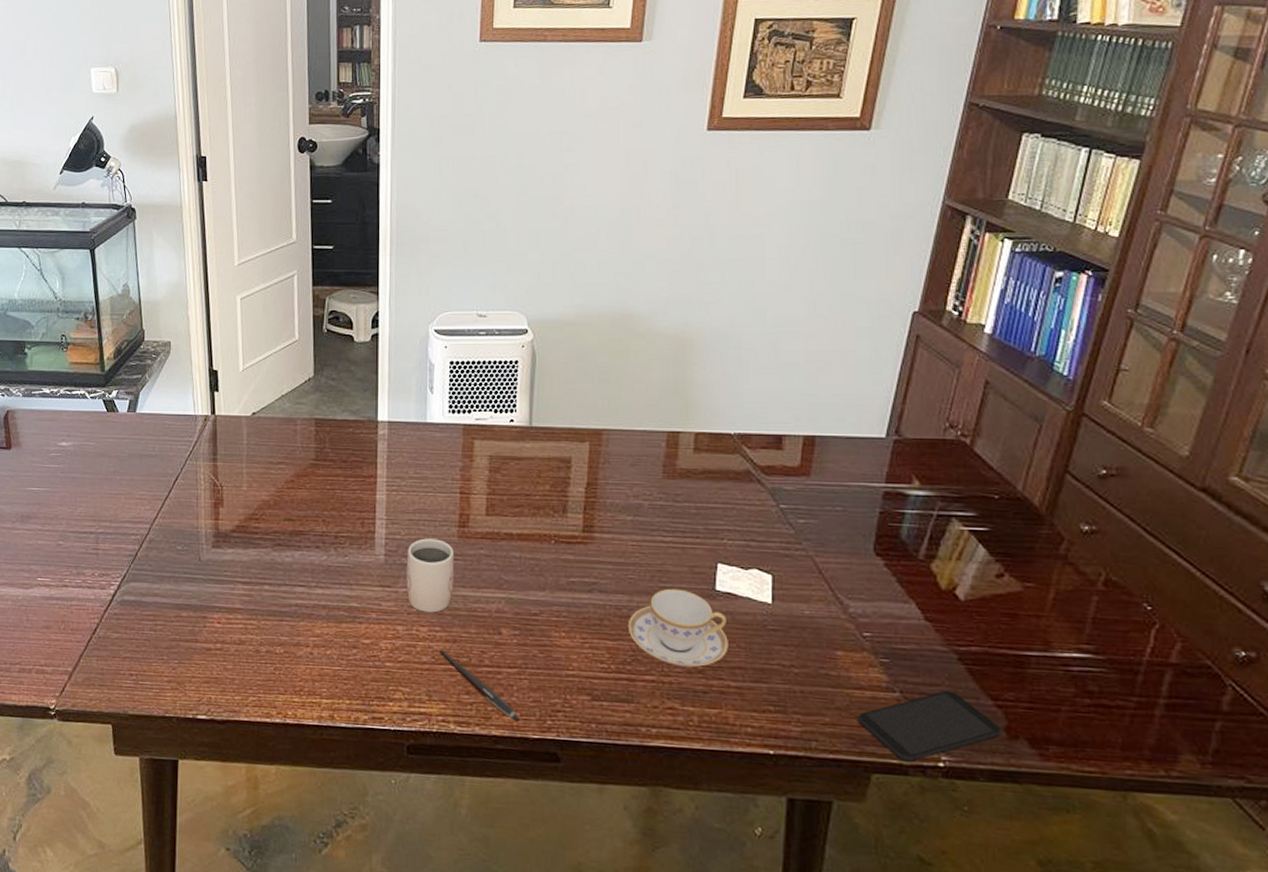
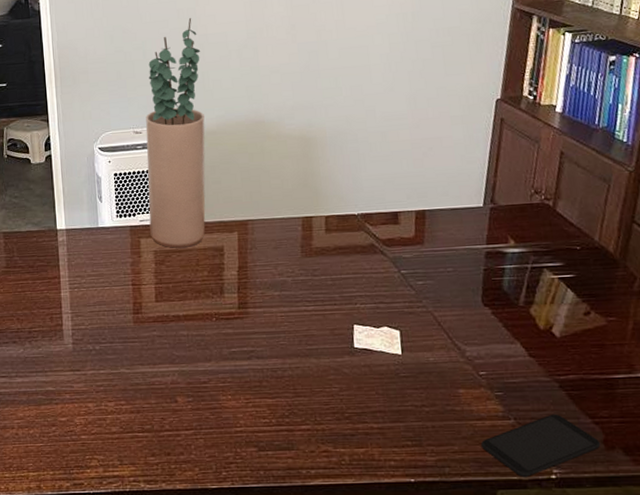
mug: present [406,538,455,613] -> none [91,326,134,390]
pen: present [440,650,521,721] -> none [127,420,200,475]
vase: none [487,186,564,455] -> present [145,18,206,248]
teacup: present [627,588,728,668] -> none [283,349,369,416]

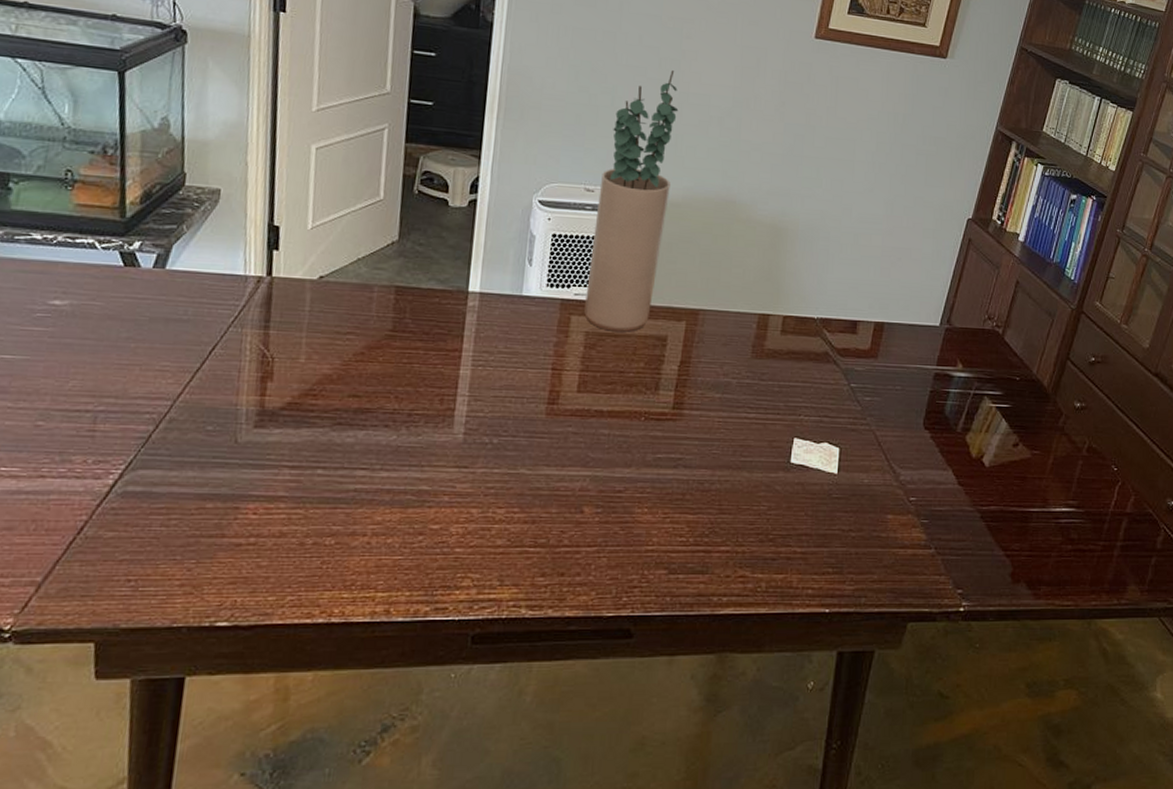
mobile phone: present [480,414,601,477] -> none [899,545,1009,609]

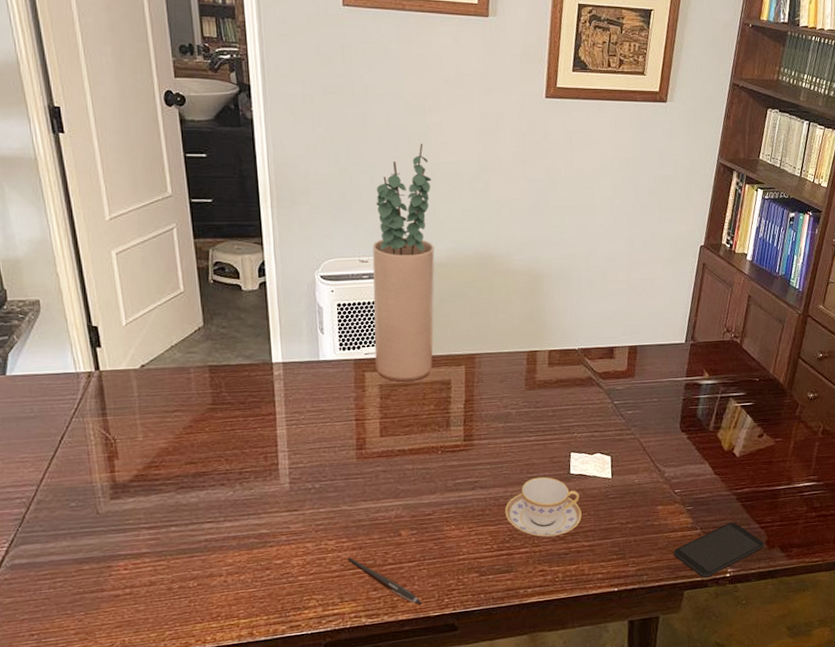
pen: none [517,532,596,600] -> present [348,557,422,605]
teacup: none [708,462,798,537] -> present [504,476,582,538]
mobile phone: none [899,545,1009,609] -> present [673,522,765,578]

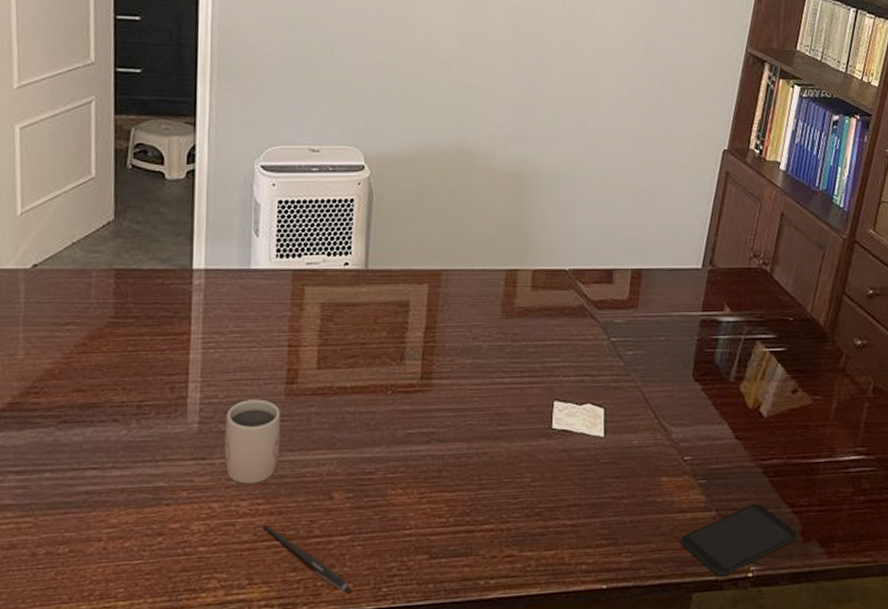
mug: none [310,462,357,528] -> present [224,399,282,484]
vase: present [372,144,435,382] -> none [319,16,404,300]
teacup: present [504,476,582,538] -> none [466,430,564,512]

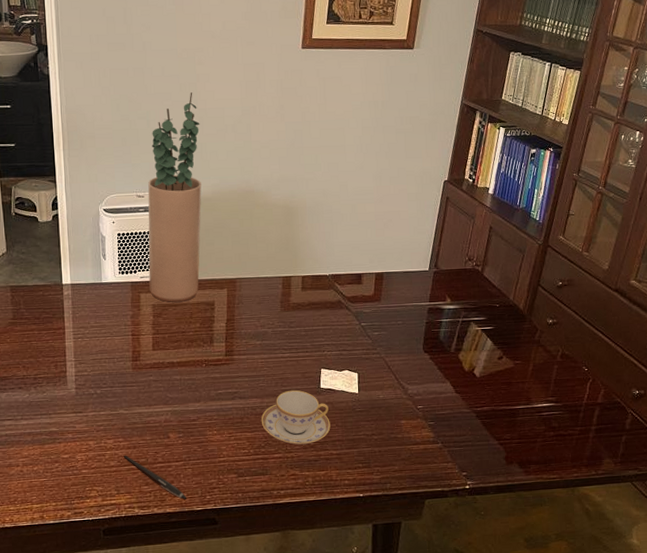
mug: present [224,399,282,484] -> none [93,372,132,429]
vase: none [319,16,404,300] -> present [147,92,202,302]
teacup: none [466,430,564,512] -> present [261,390,331,445]
mobile phone: present [679,503,799,577] -> none [415,438,503,488]

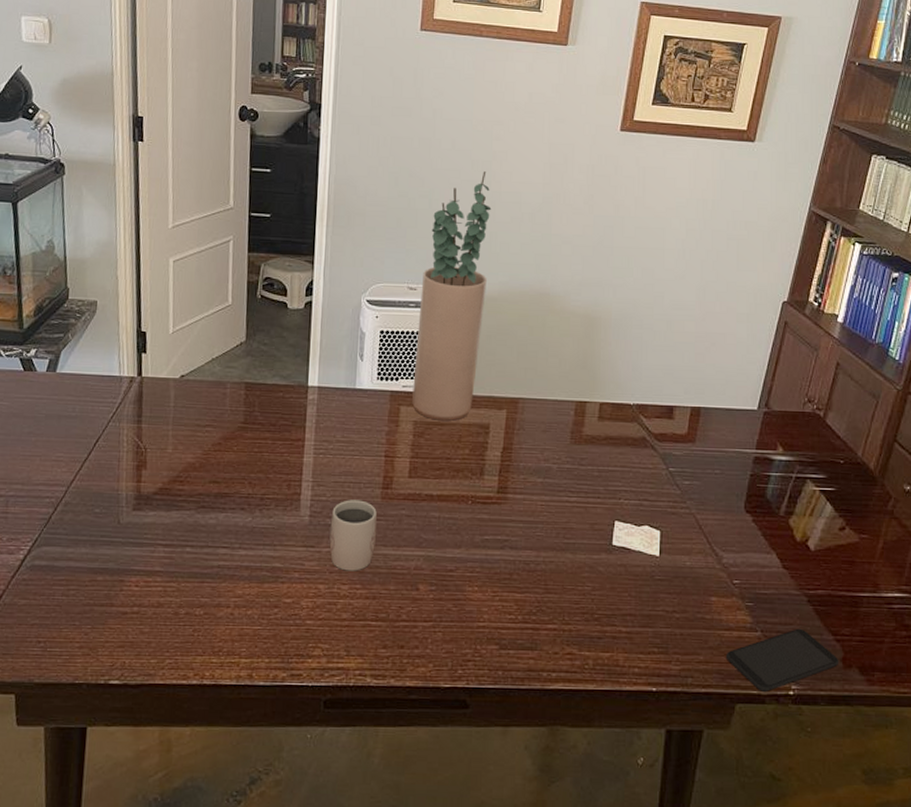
mug: none [93,372,132,429] -> present [329,500,377,571]
pen: present [124,455,187,500] -> none [360,606,434,672]
teacup: present [261,390,331,445] -> none [534,544,621,616]
mobile phone: none [415,438,503,488] -> present [725,628,840,692]

